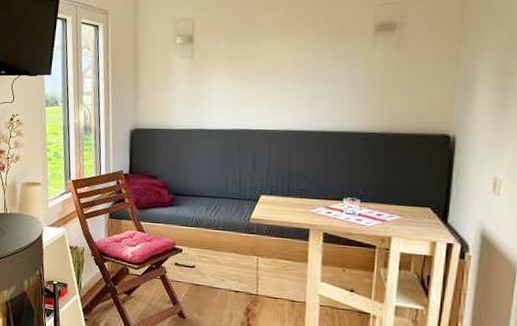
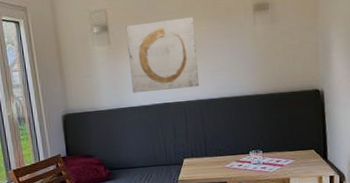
wall art: none [211,34,297,115] -> present [126,17,199,93]

